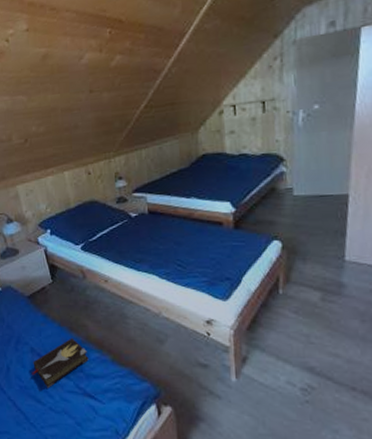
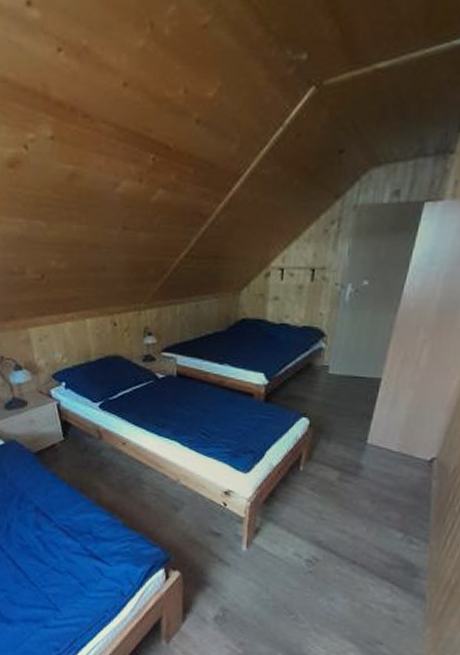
hardback book: present [31,338,89,388] -> none [34,499,98,549]

